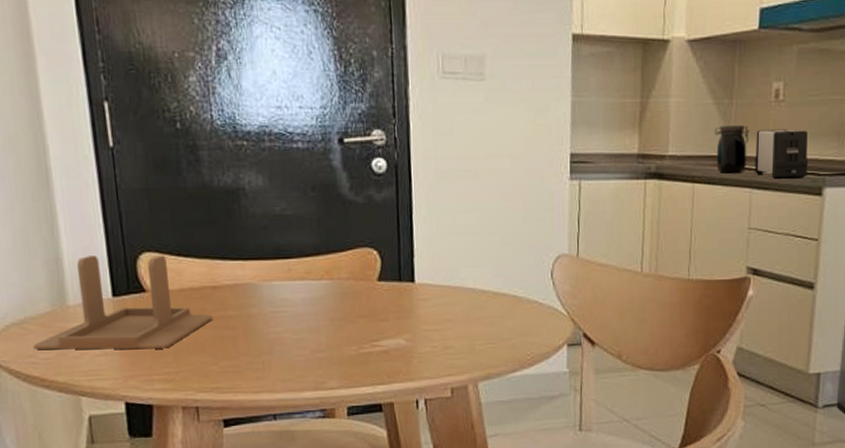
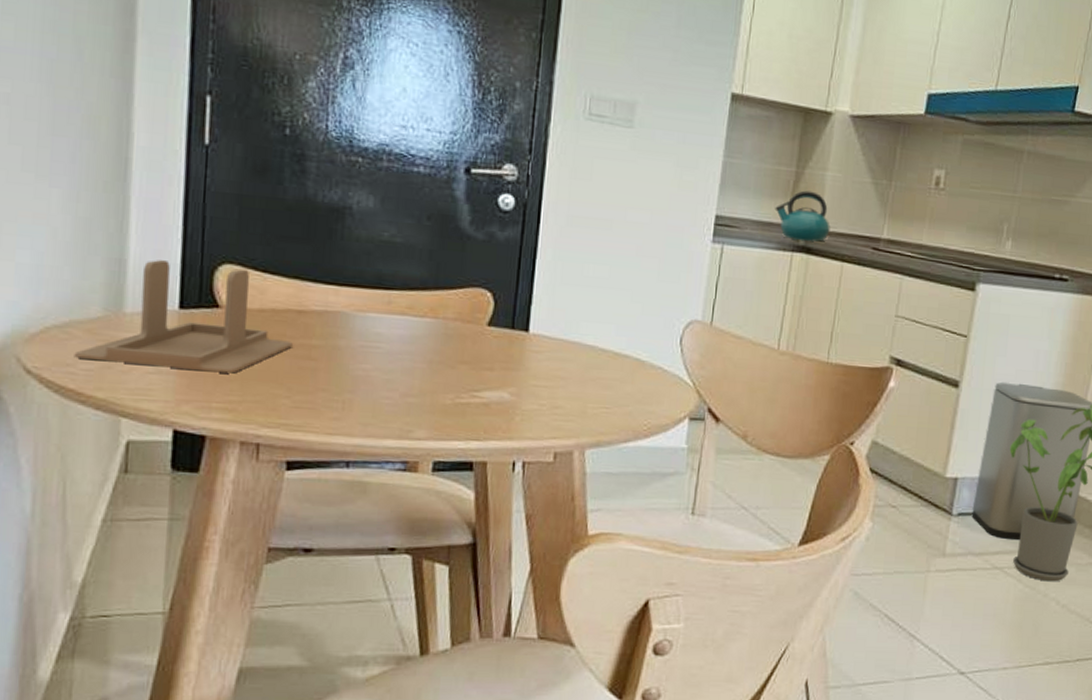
kettle: none [624,119,679,167] -> present [775,190,831,242]
jar: present [715,125,750,173] -> none [868,207,906,258]
toaster: present [755,129,808,179] -> none [908,215,965,271]

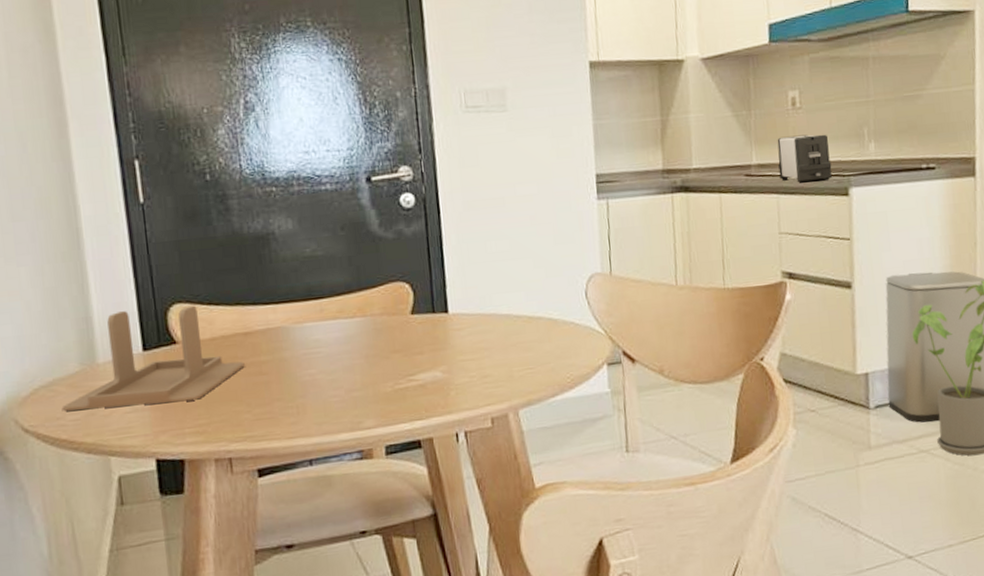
kettle: present [775,190,831,242] -> none [648,134,703,182]
toaster: none [908,215,965,271] -> present [777,134,832,183]

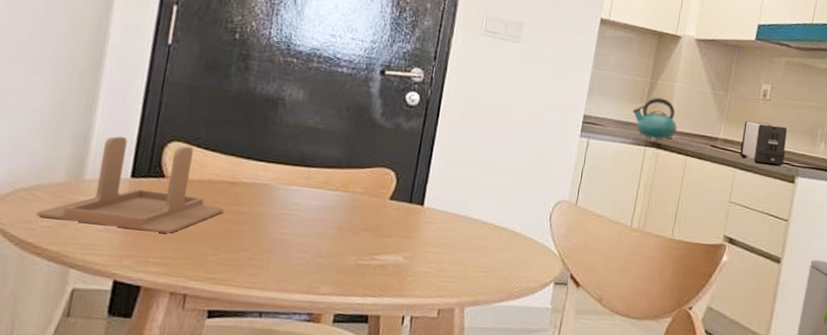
kettle: none [648,134,703,182] -> present [632,97,677,139]

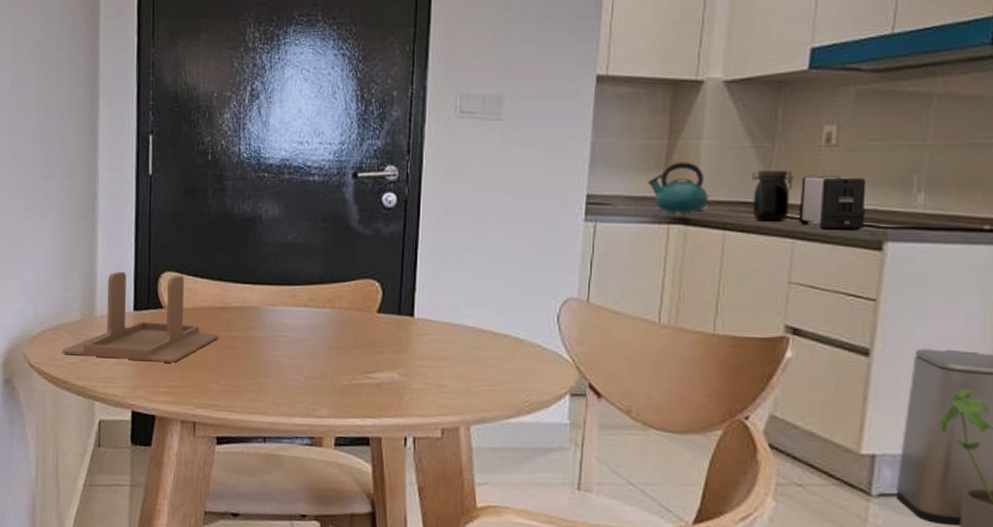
jar: none [708,112,739,154] -> present [752,171,794,222]

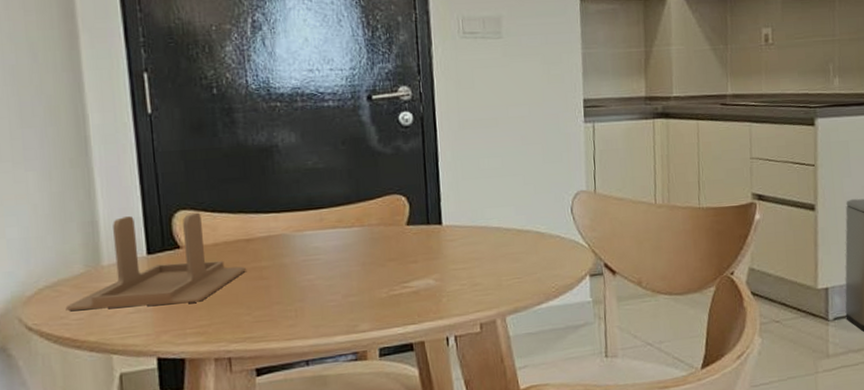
kettle: present [647,162,709,212] -> none [632,65,682,108]
jar: present [752,171,794,222] -> none [713,67,745,110]
toaster: present [799,175,866,230] -> none [751,68,800,113]

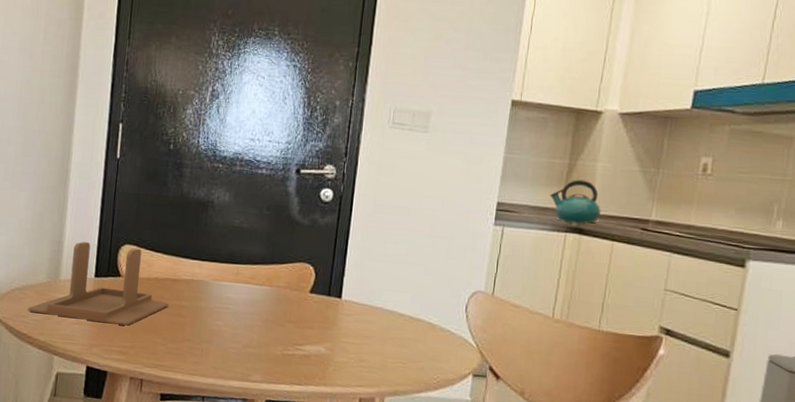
kettle: none [632,65,682,108] -> present [550,179,601,224]

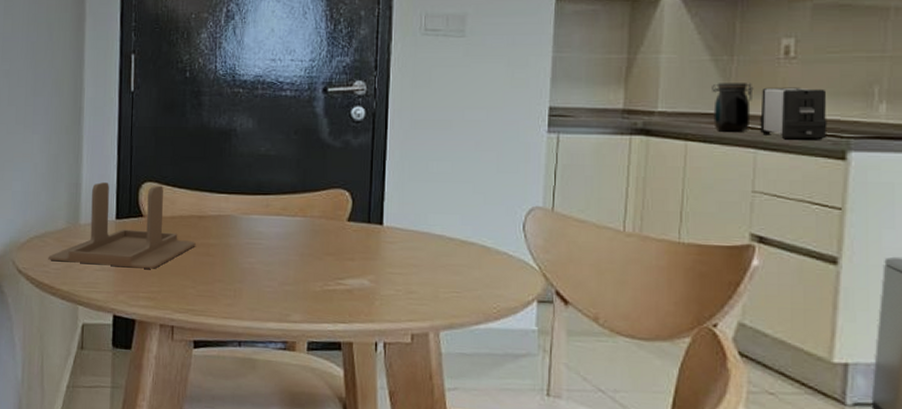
kettle: present [550,179,601,224] -> none [608,75,669,123]
jar: none [637,192,674,237] -> present [712,83,754,132]
toaster: none [676,199,734,249] -> present [760,87,827,140]

